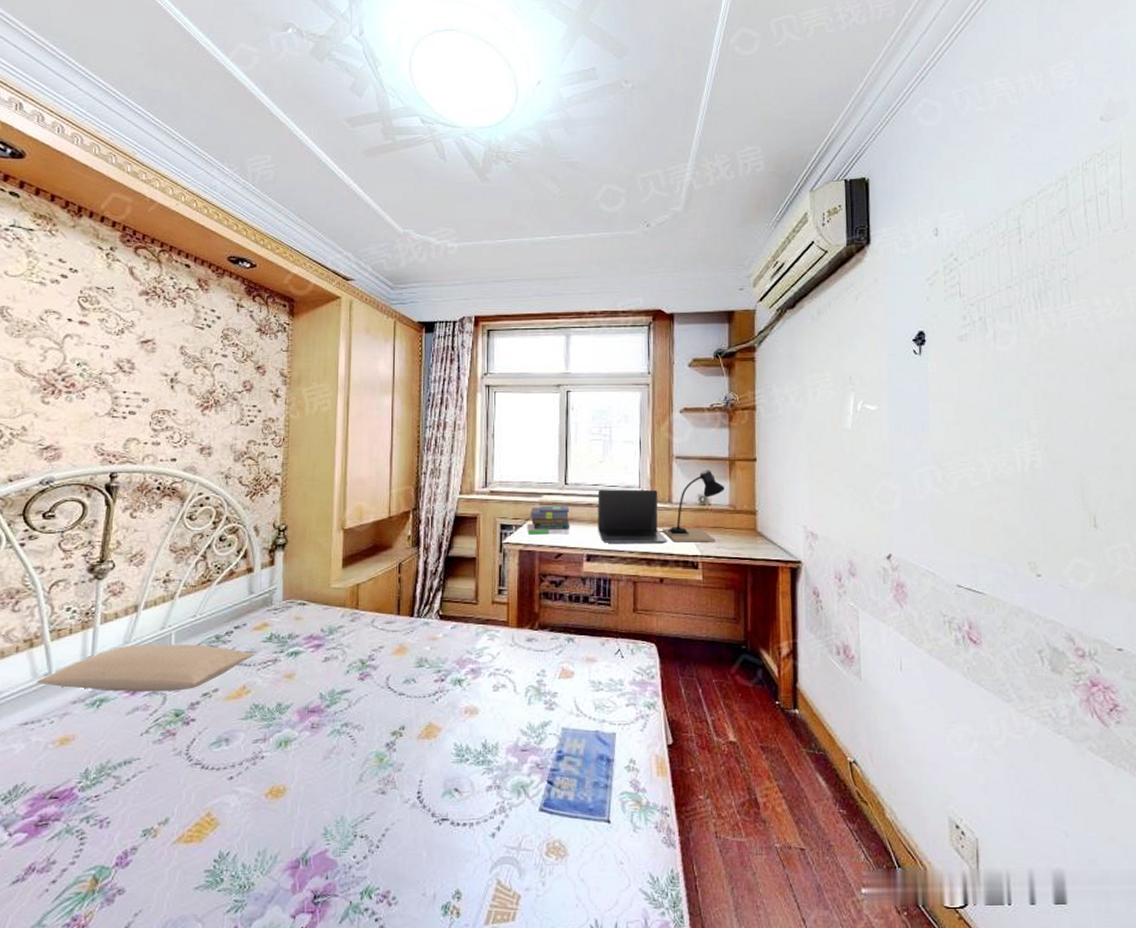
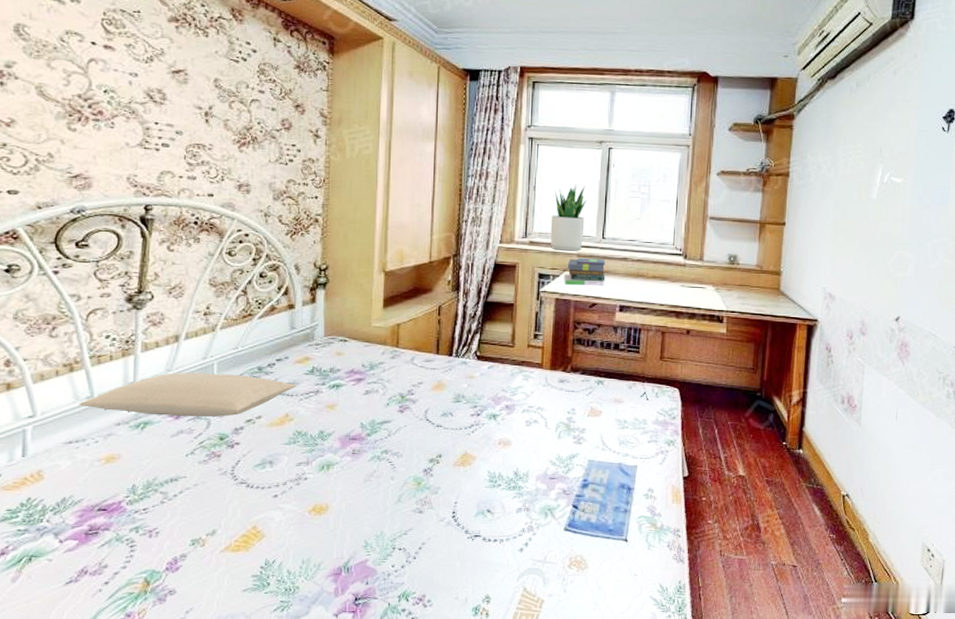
planter: none [511,430,547,499] -> present [550,184,587,251]
laptop computer: present [598,489,669,544] -> none [631,245,698,299]
desk lamp: present [662,470,725,543] -> none [692,231,754,299]

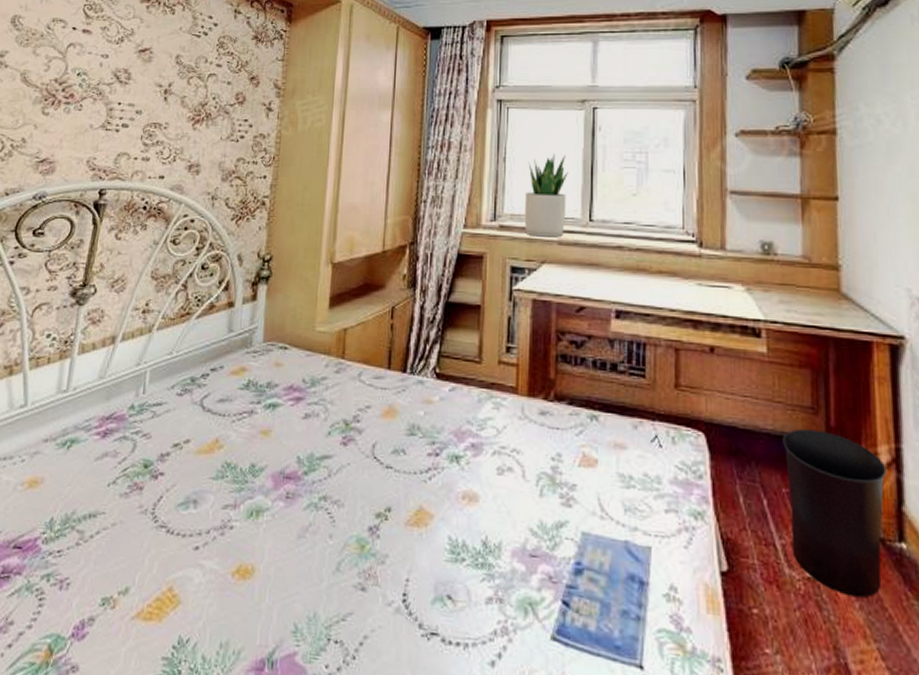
pillow: present [79,372,297,417] -> none [12,380,230,438]
books: present [564,257,606,286] -> none [543,245,595,283]
waste bin: none [731,382,796,485] -> present [782,428,887,598]

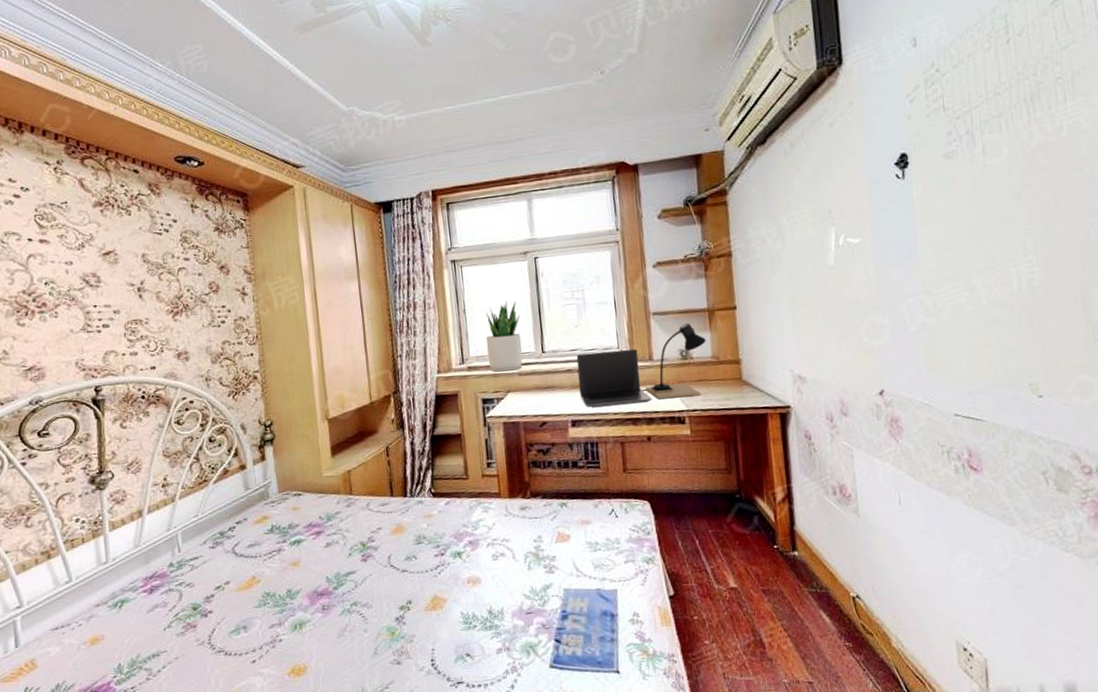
laptop computer: none [630,229,722,302] -> present [576,349,653,407]
desk lamp: none [713,209,796,304] -> present [645,323,706,400]
waste bin: present [782,428,887,598] -> none [706,484,783,595]

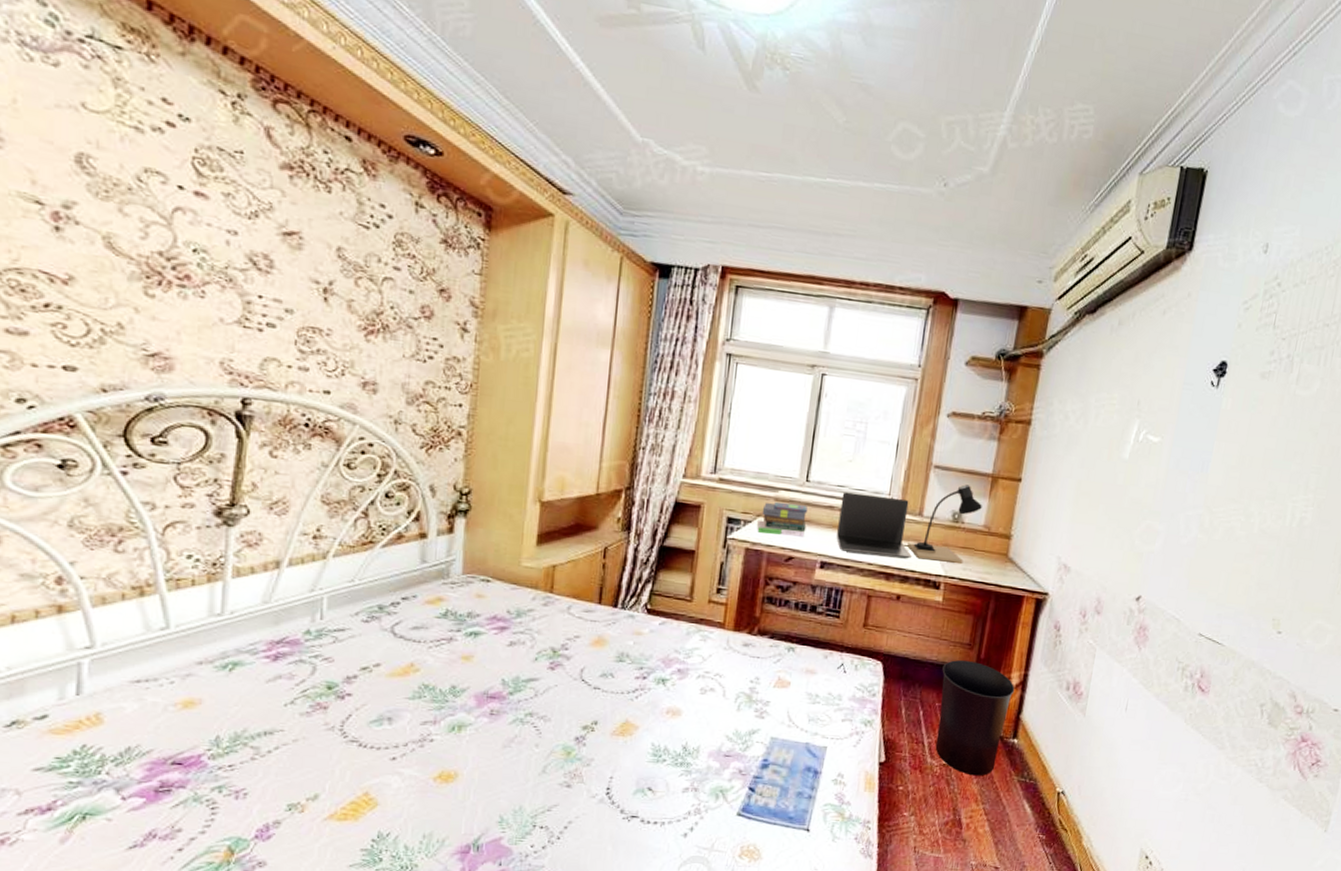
planter: present [485,301,523,372] -> none [744,414,791,494]
books: none [508,373,552,408] -> present [757,501,808,537]
waste bin: none [706,484,783,595] -> present [935,659,1015,776]

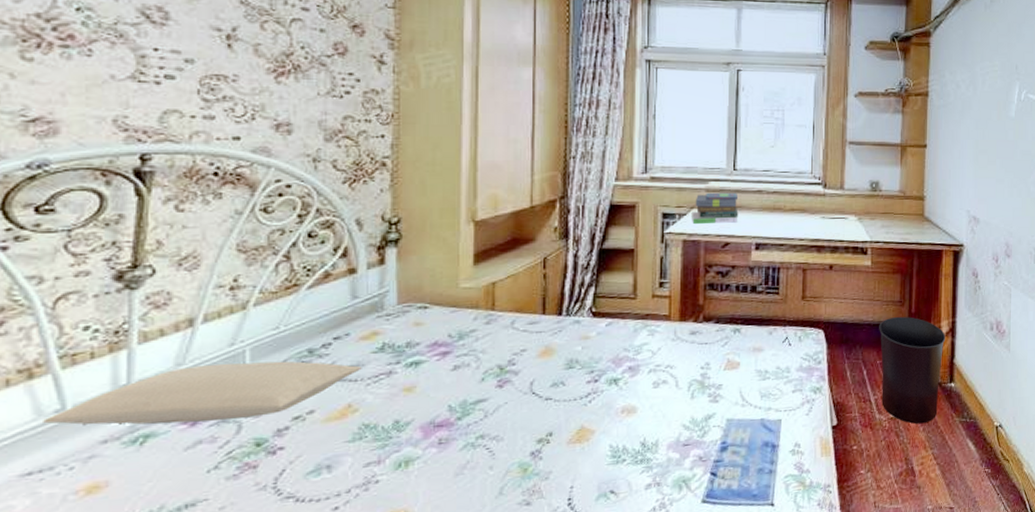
pillow: none [151,605,426,662] -> present [43,361,362,425]
laptop computer: present [836,492,913,559] -> none [768,175,840,231]
desk lamp: present [907,484,982,563] -> none [834,156,896,229]

